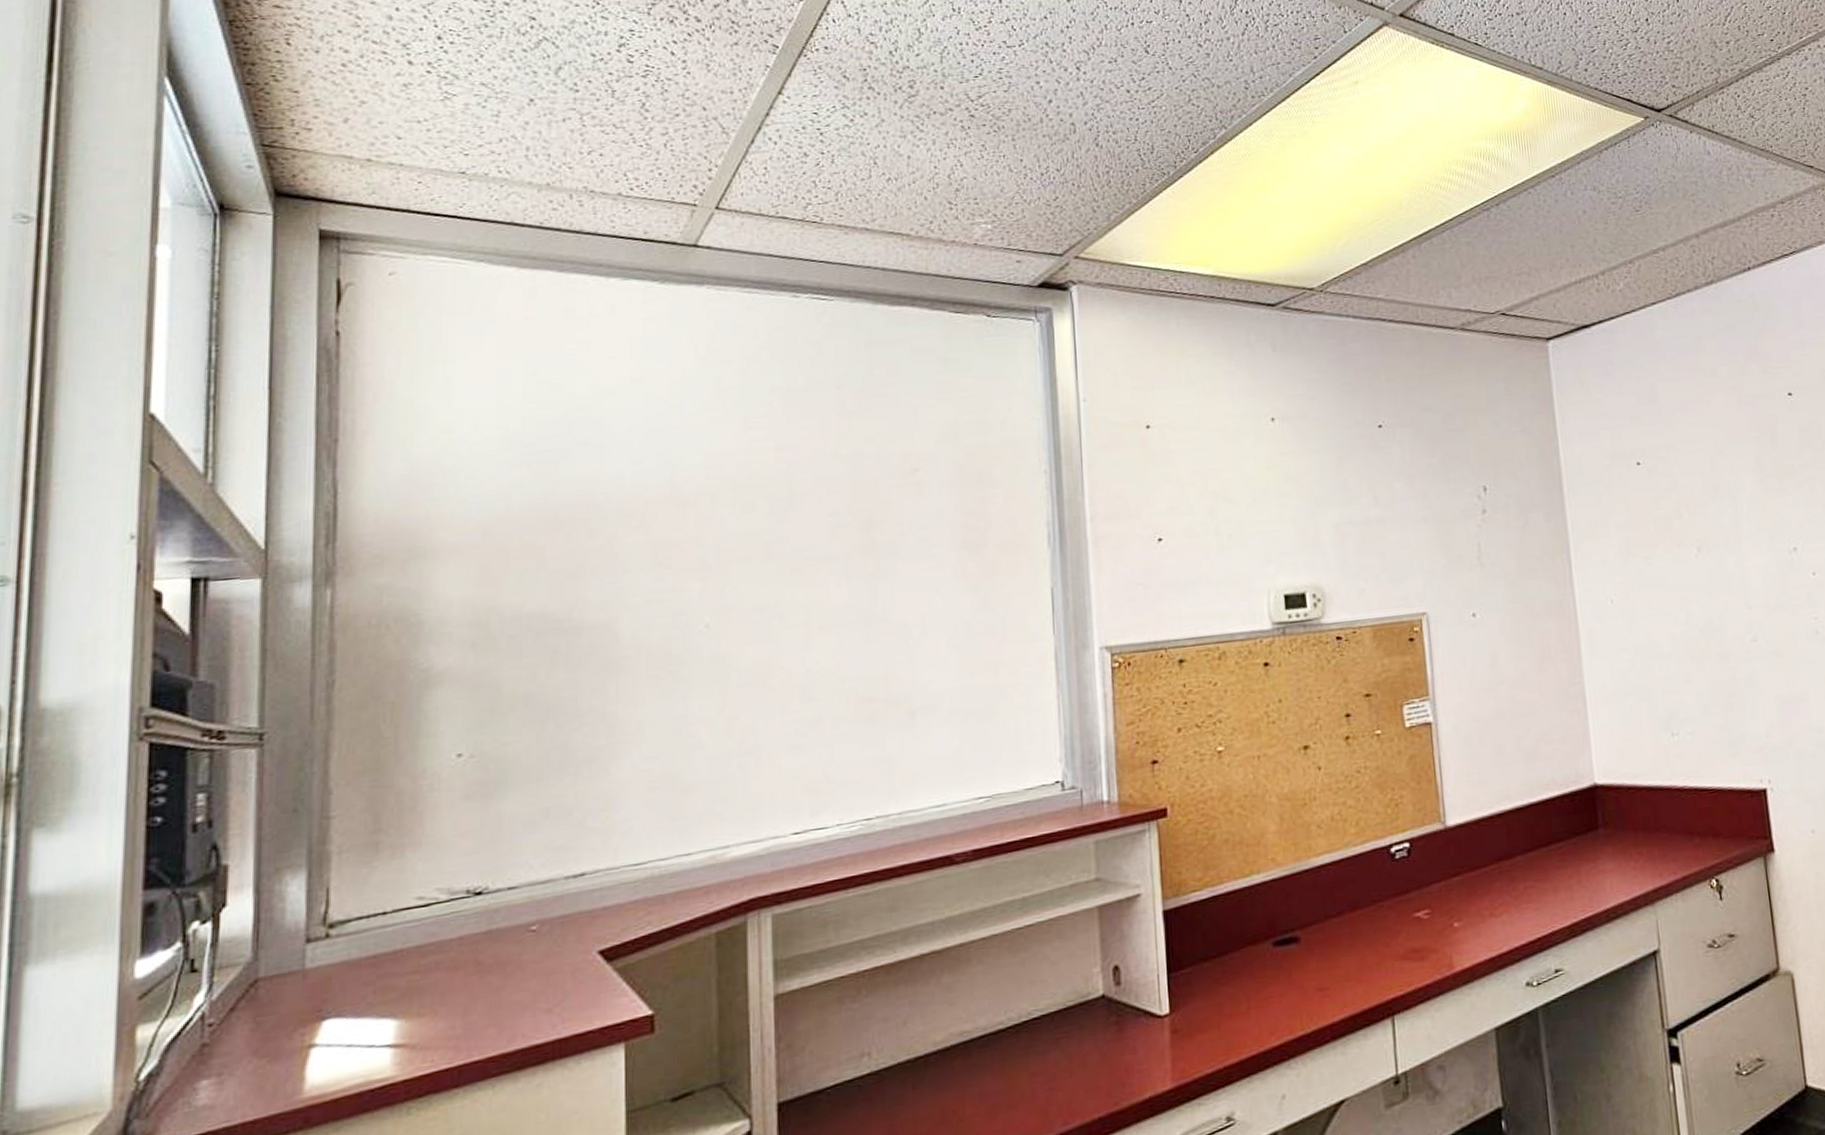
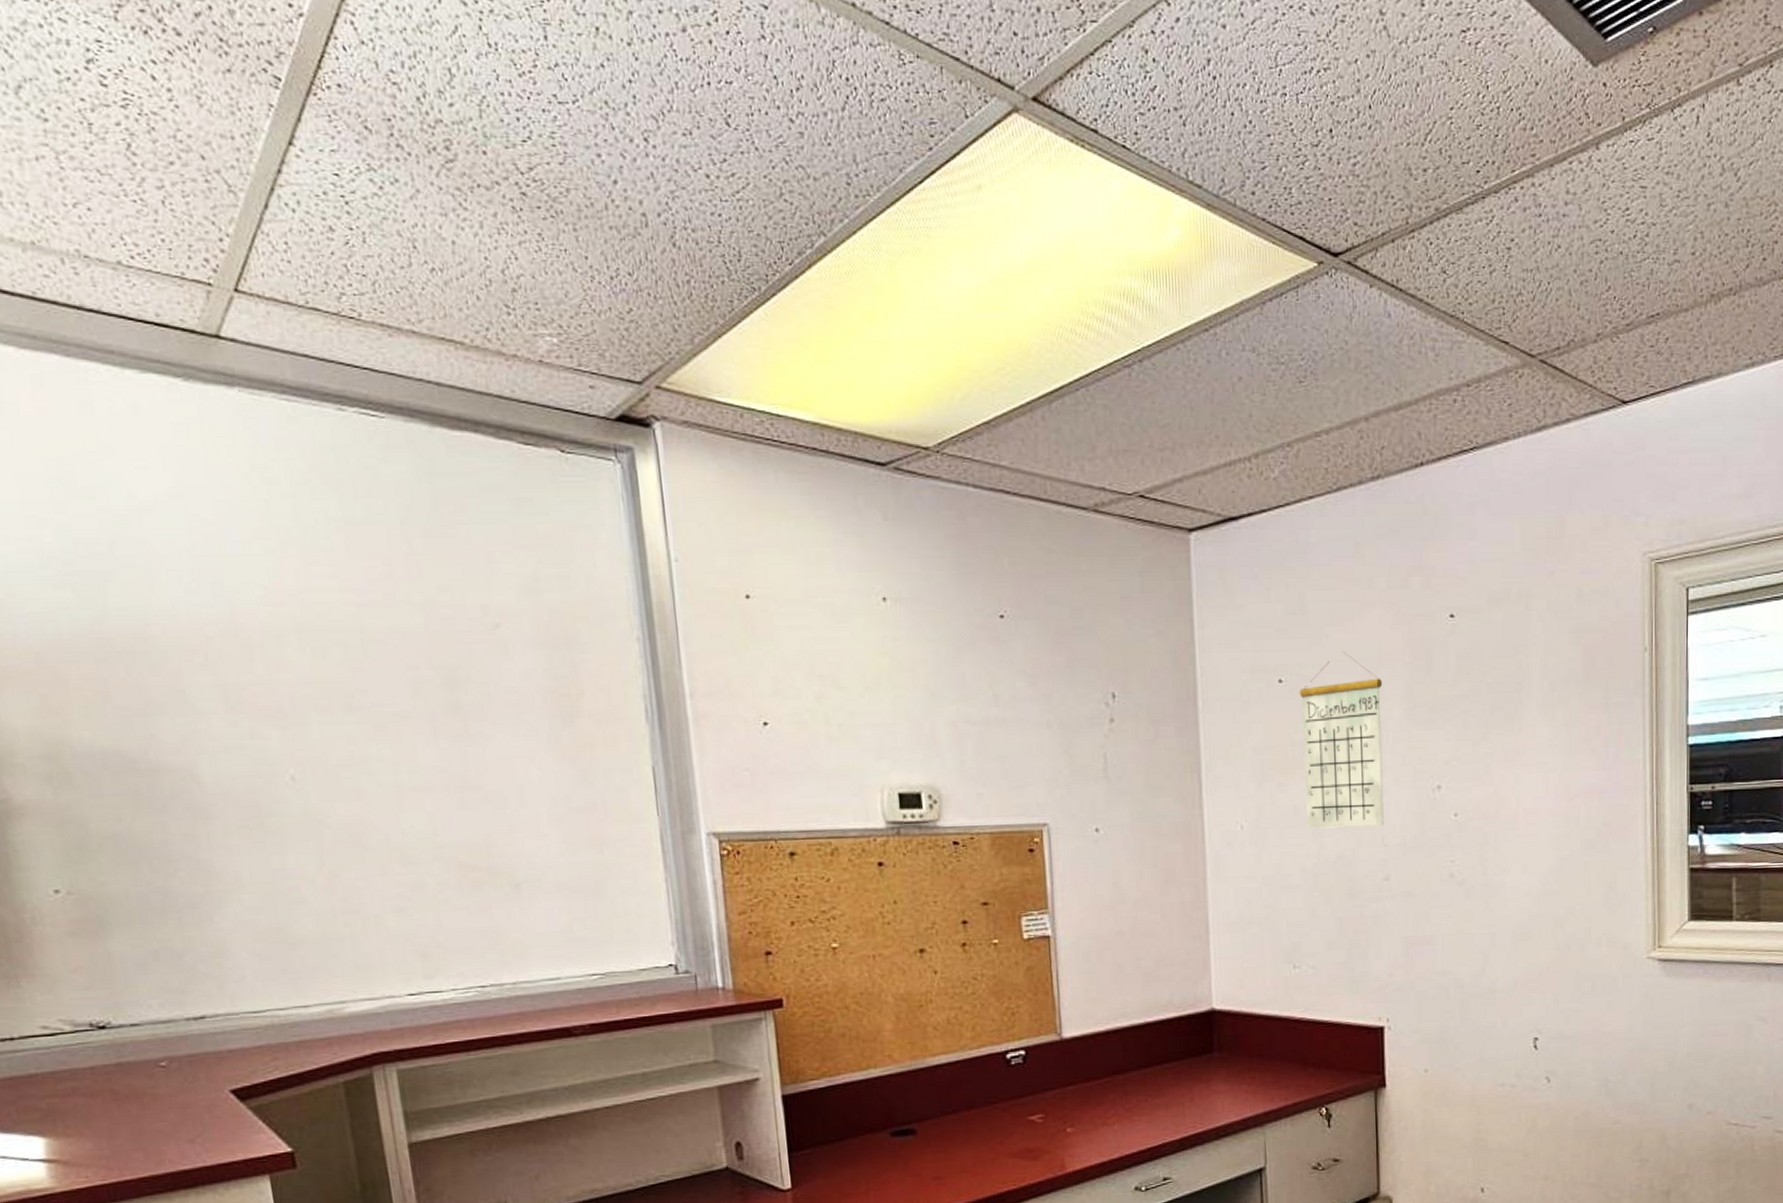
calendar: none [1656,432,1747,598] -> present [1299,650,1384,829]

